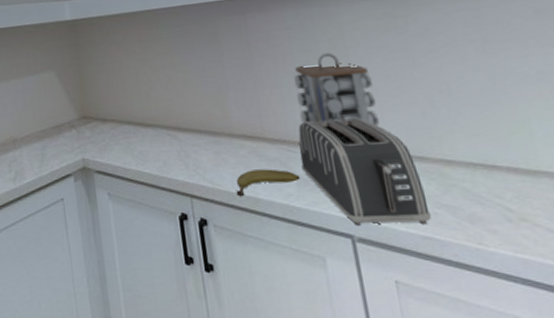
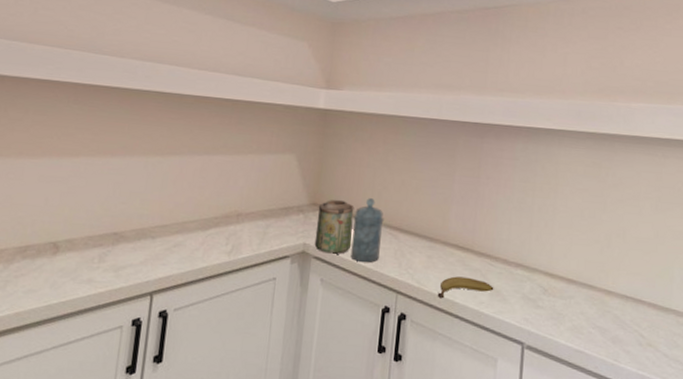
canister: none [88,108,131,166] -> present [314,199,354,254]
canister: none [126,101,163,169] -> present [350,198,384,262]
spice rack: present [294,53,379,126] -> none [507,187,569,255]
toaster: present [298,118,432,226] -> none [497,241,587,341]

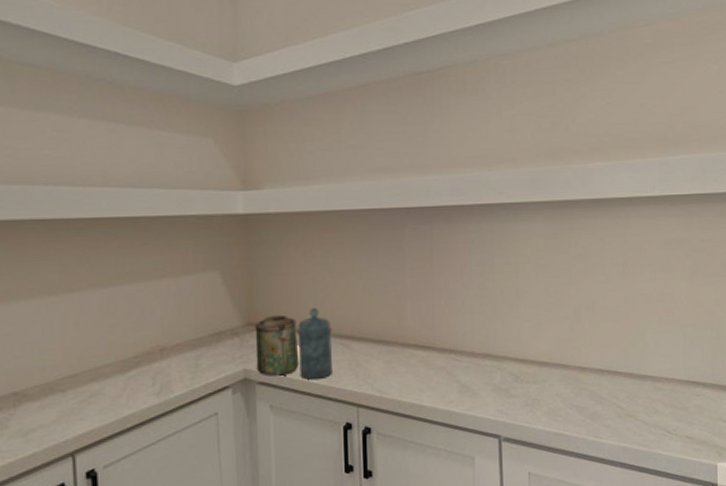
fruit: present [437,276,494,299] -> none [402,377,463,405]

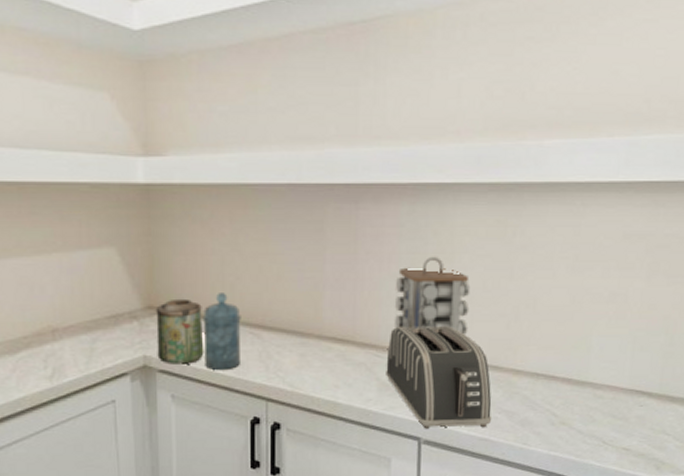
toaster: none [465,329,565,427] -> present [386,326,492,429]
spice rack: none [469,268,535,337] -> present [395,257,469,335]

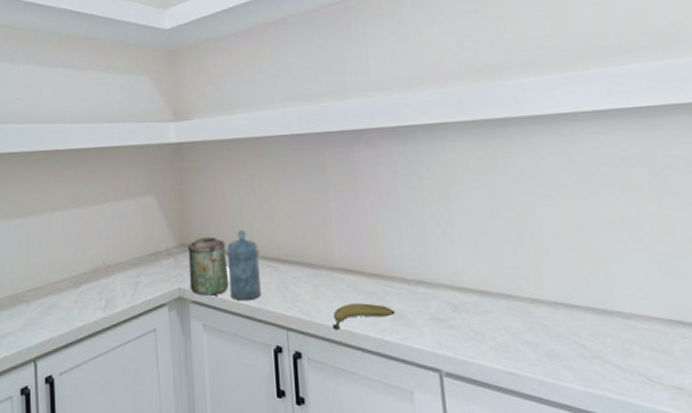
fruit: none [315,373,383,401] -> present [332,303,396,331]
toaster: present [386,326,492,429] -> none [396,255,515,361]
spice rack: present [395,257,469,335] -> none [397,190,473,264]

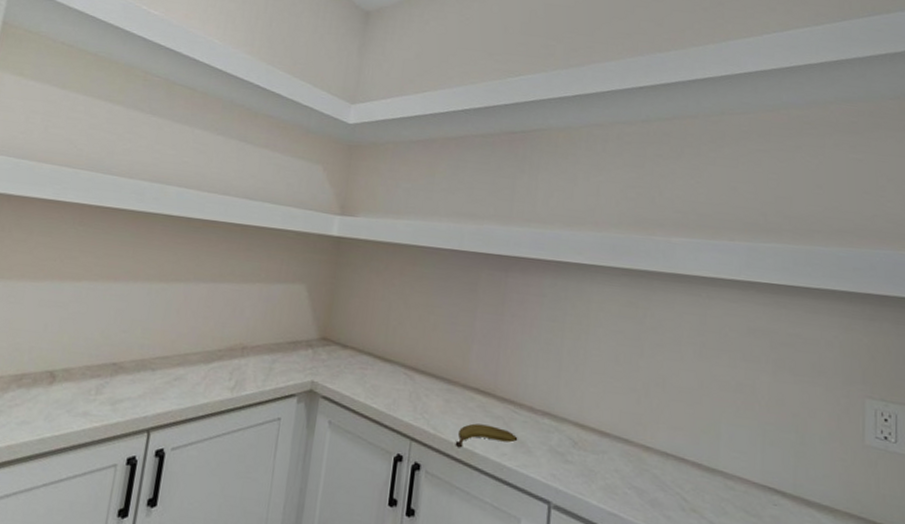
canister: present [187,236,230,296] -> none [323,334,367,395]
canister: present [226,230,261,300] -> none [361,334,399,405]

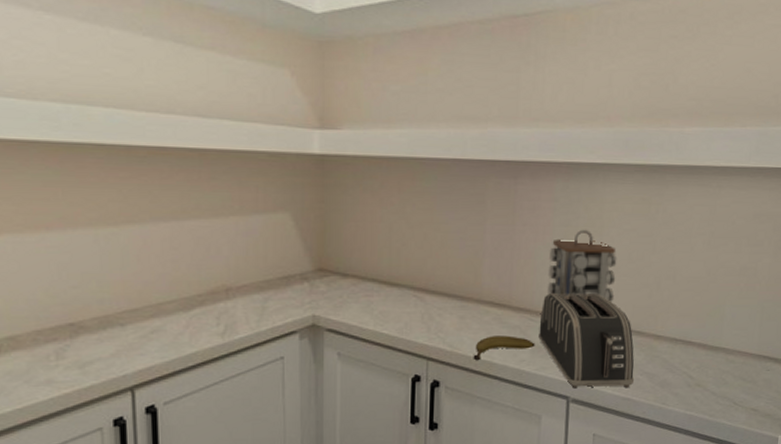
toaster: none [521,386,622,502] -> present [538,292,635,389]
spice rack: none [533,327,603,404] -> present [548,230,616,302]

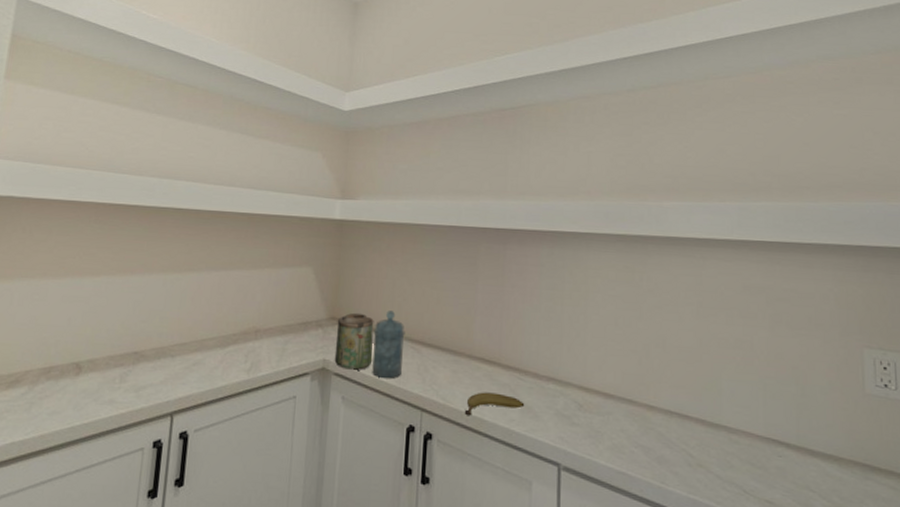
canister: none [325,262,371,324] -> present [334,312,374,370]
canister: none [369,258,406,330] -> present [372,311,405,378]
toaster: present [538,292,635,389] -> none [528,353,629,461]
spice rack: present [548,230,616,302] -> none [536,294,602,367]

